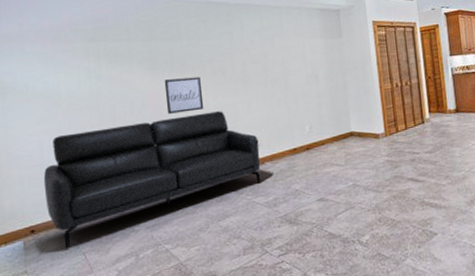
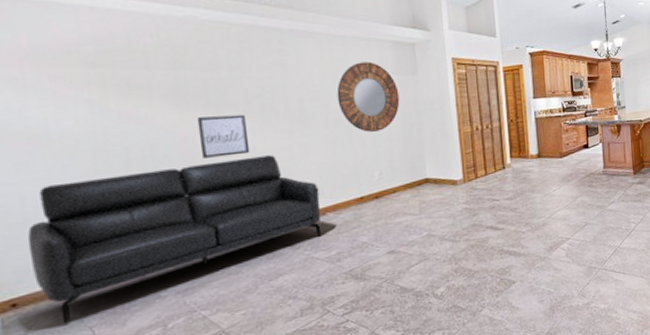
home mirror: none [273,27,327,90] -> present [337,61,400,132]

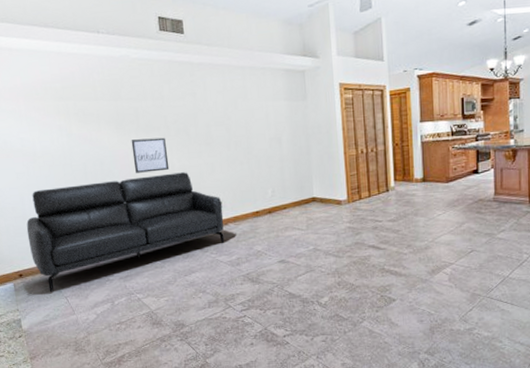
home mirror: present [337,61,400,132] -> none [237,89,291,154]

